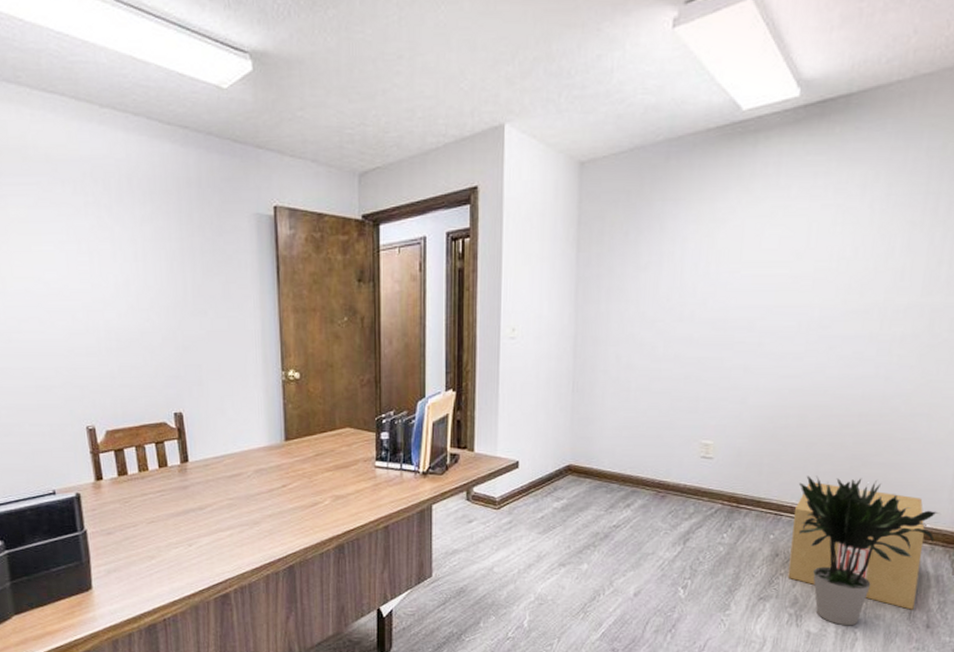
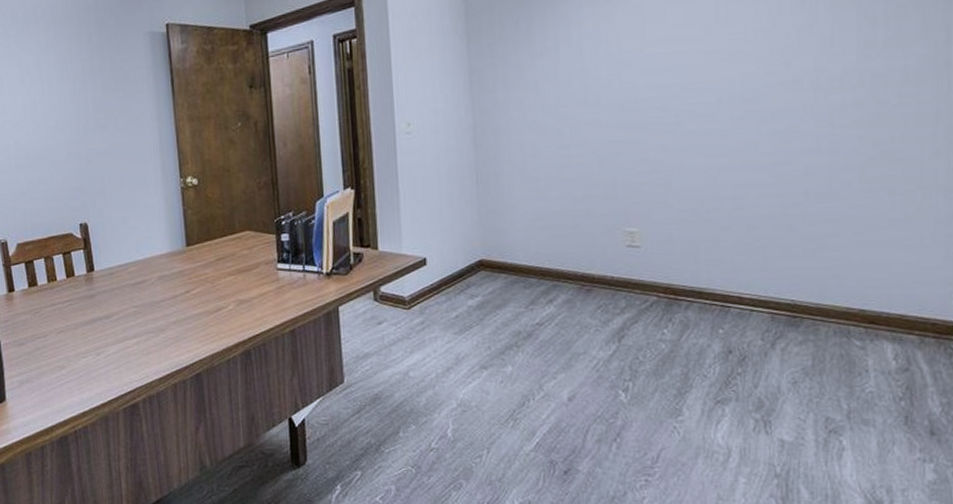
cardboard box: present [787,482,925,610] -> none [743,269,910,413]
potted plant: present [798,476,940,626] -> none [744,261,924,433]

